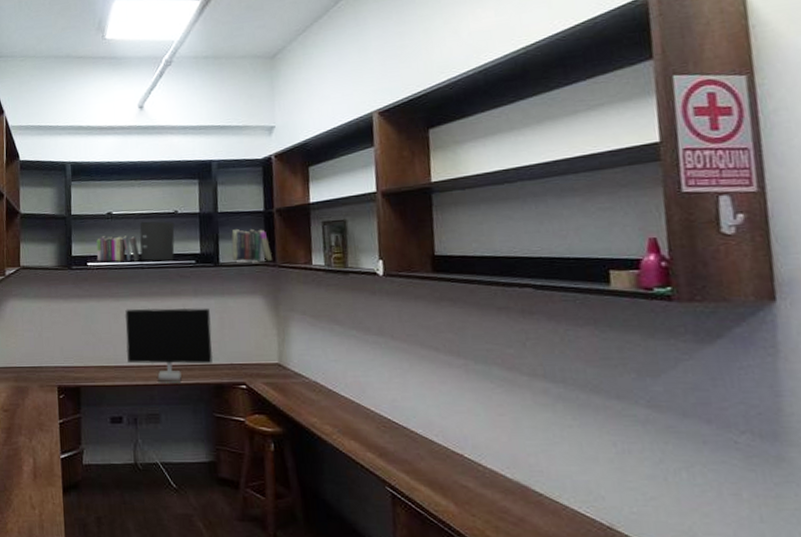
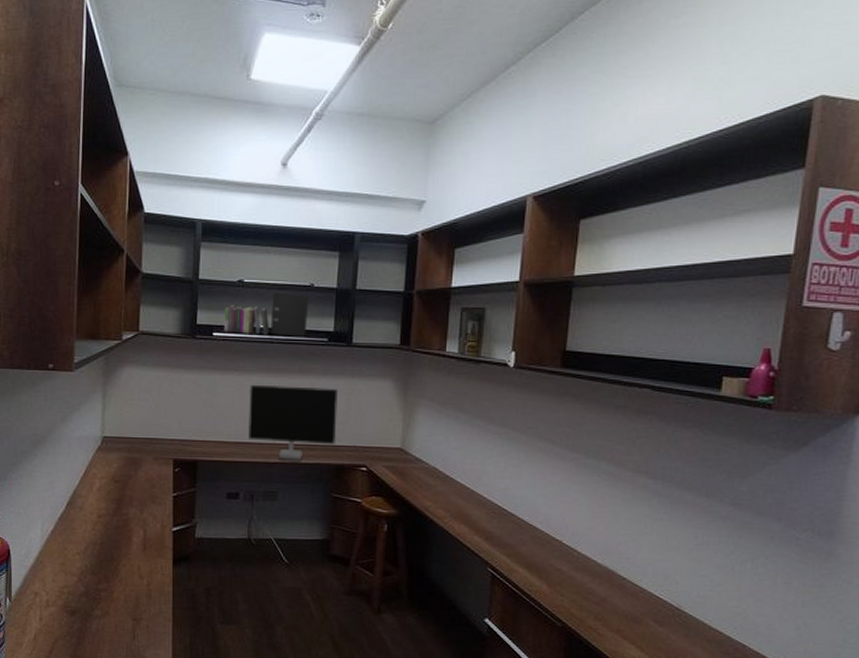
books: present [231,228,273,262] -> none [366,308,407,346]

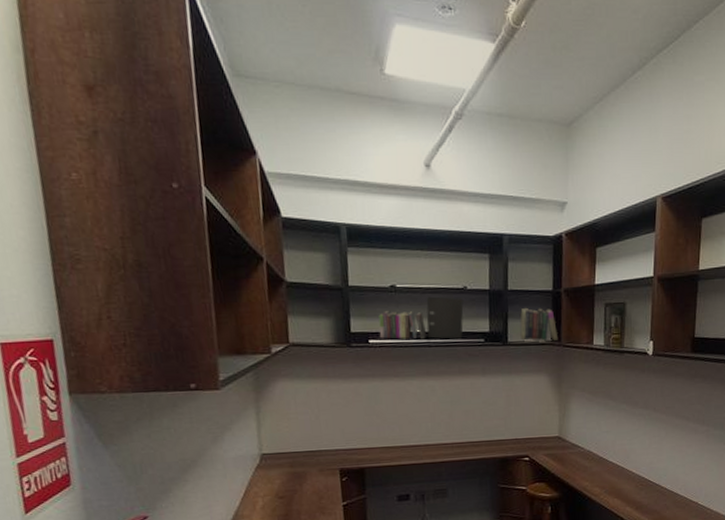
monitor: present [247,384,337,462] -> none [410,386,500,459]
books: none [366,308,407,346] -> present [520,307,559,342]

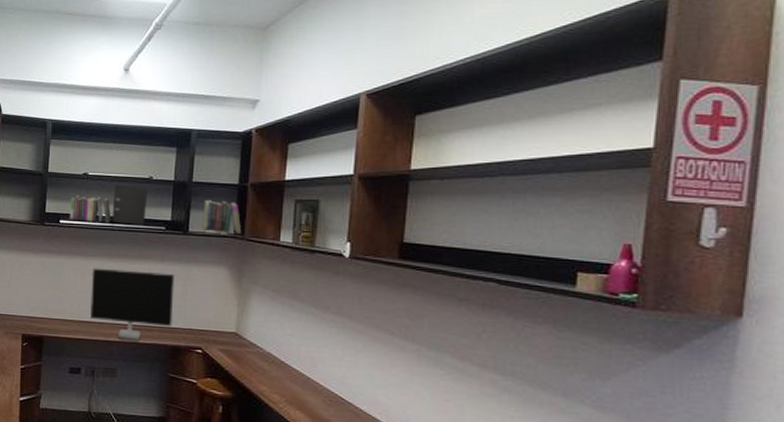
monitor: none [410,386,500,459] -> present [89,268,174,342]

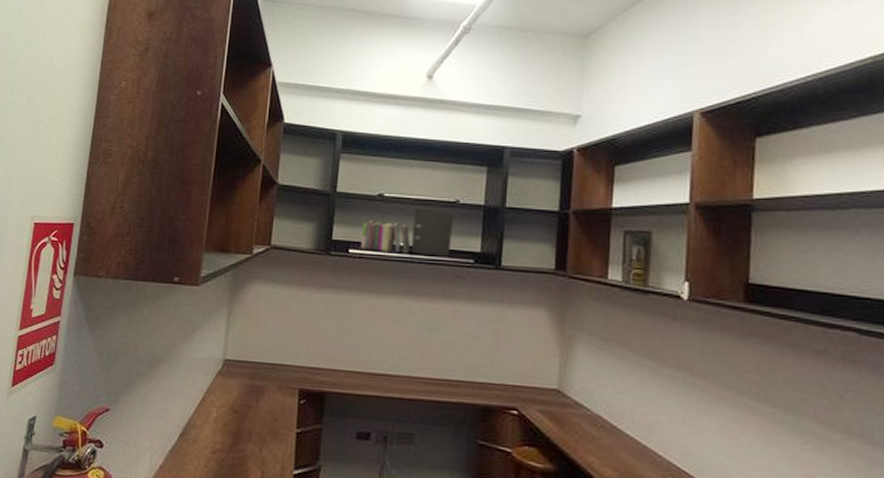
monitor: present [89,268,174,342] -> none [382,307,484,400]
books: present [202,199,242,235] -> none [517,228,563,271]

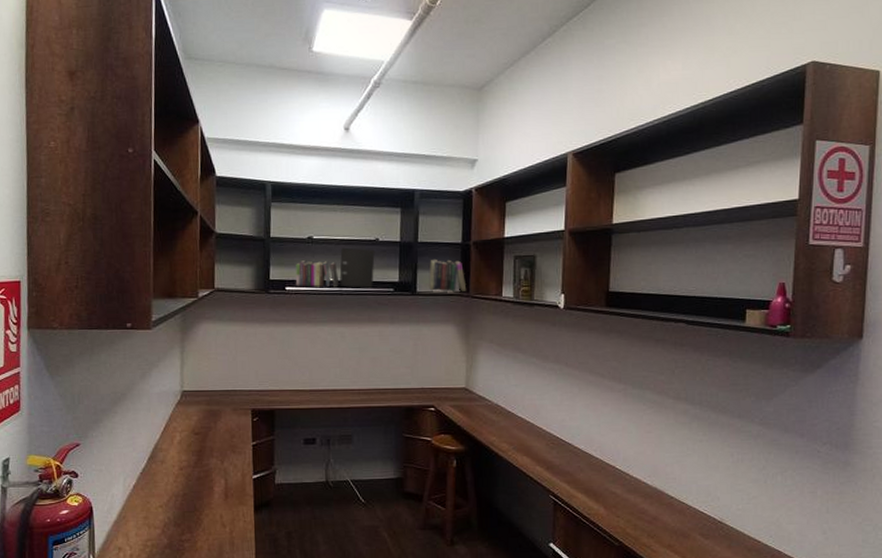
books: none [517,228,563,271] -> present [429,258,467,293]

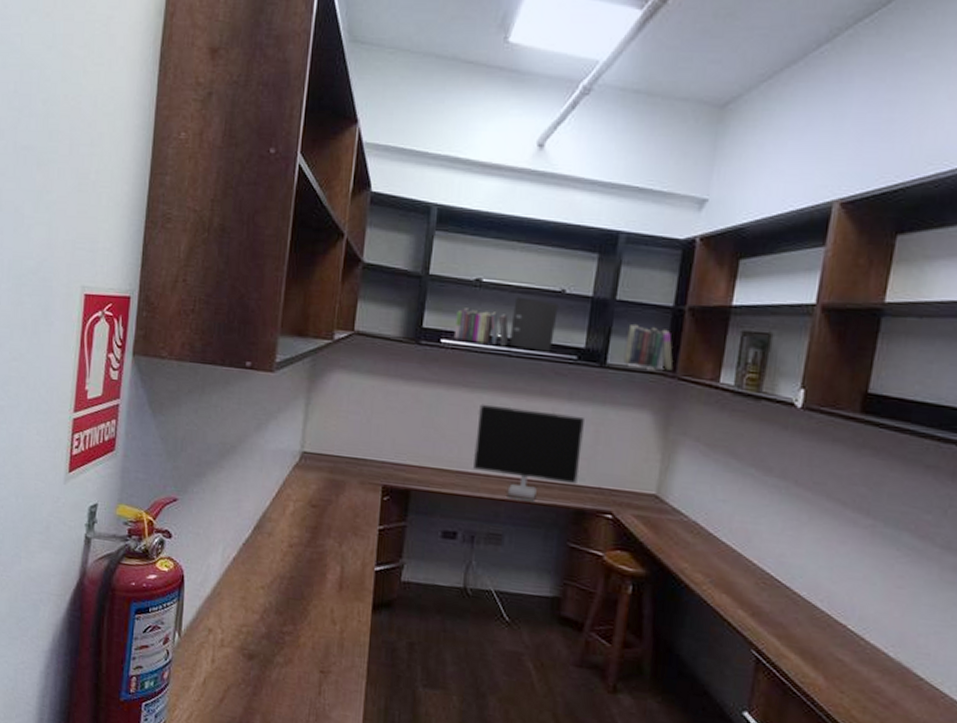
monitor: none [321,334,406,406] -> present [473,404,584,501]

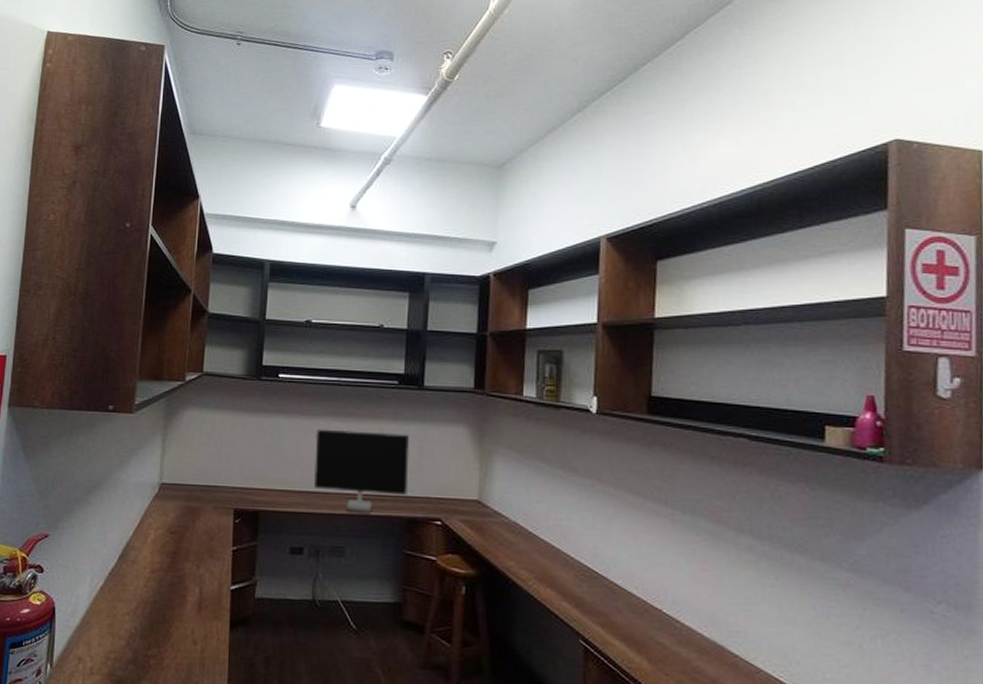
books: present [453,308,509,347] -> none [289,346,338,377]
binder: present [509,297,559,352] -> none [338,333,379,379]
books: present [623,323,674,372] -> none [438,349,482,389]

